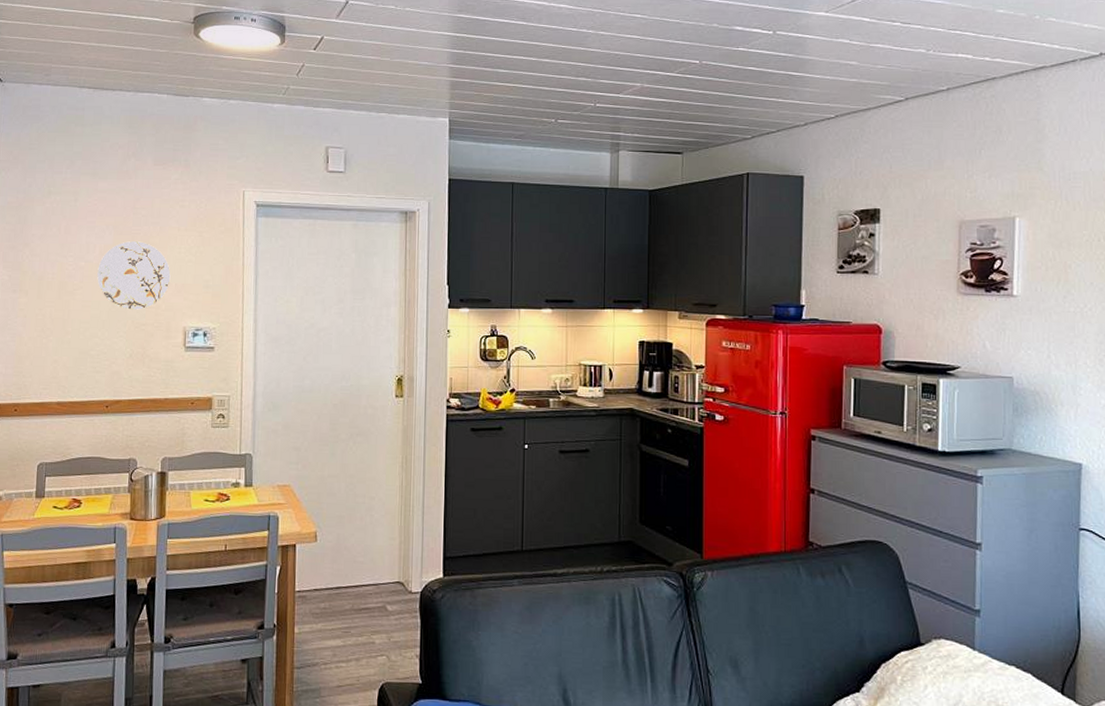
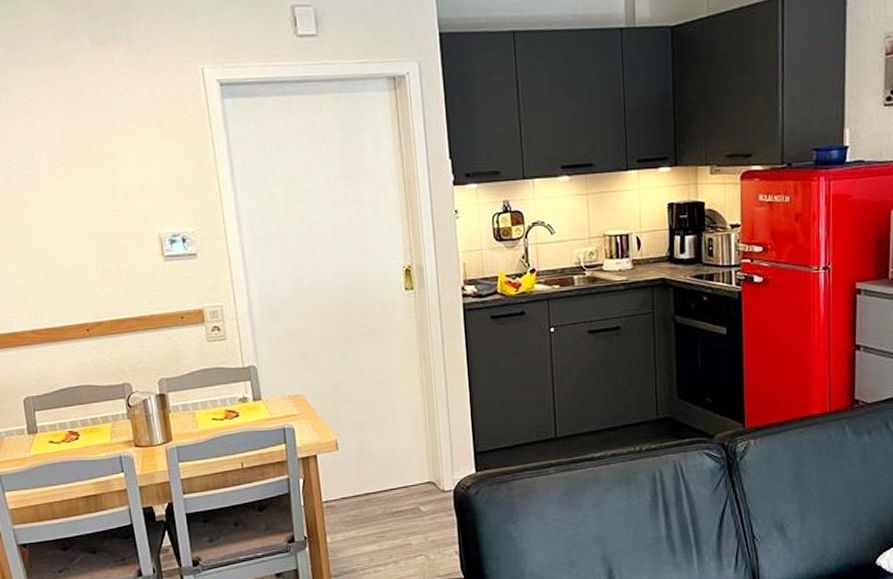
decorative plate: present [97,241,171,310] -> none [48,139,135,220]

